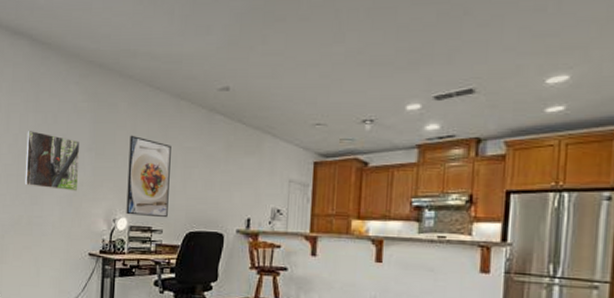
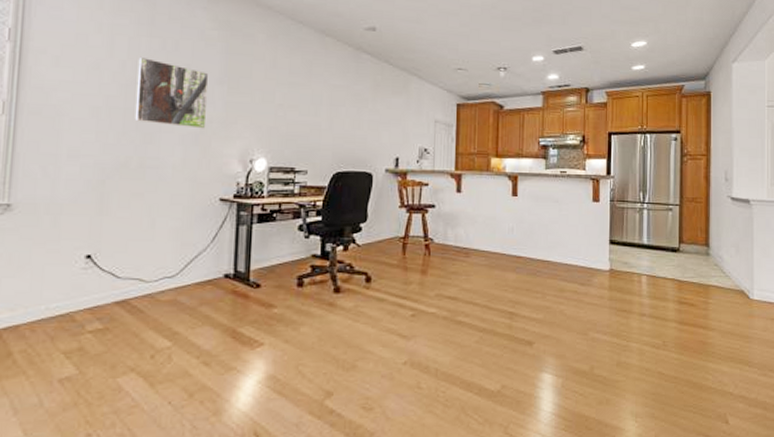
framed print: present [126,135,171,218] -> none [265,69,316,158]

